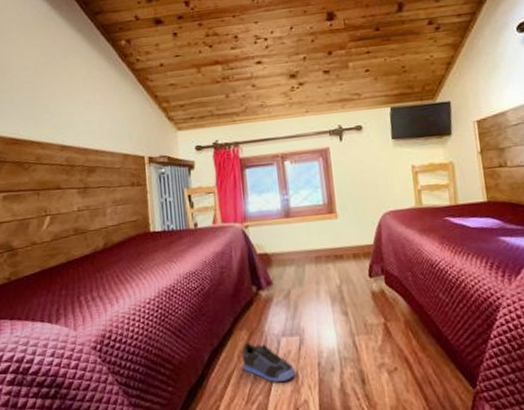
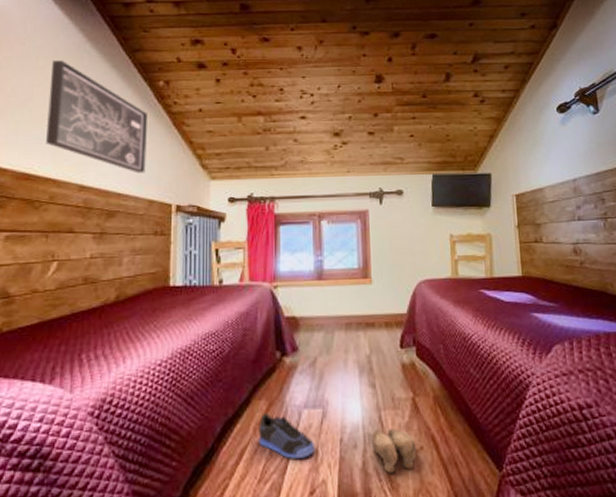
wall art: none [24,30,118,130] -> present [46,60,147,174]
slippers: none [348,351,392,393] -> present [372,427,417,474]

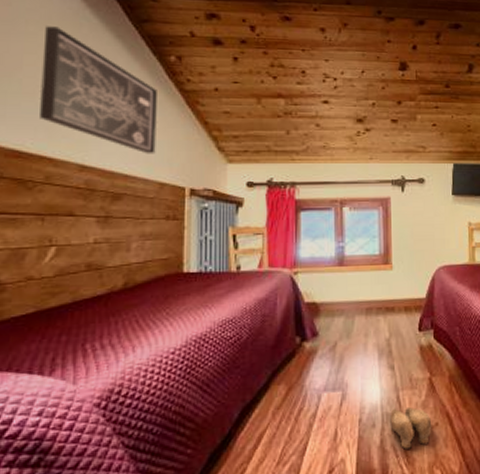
sneaker: present [259,412,314,459] -> none [277,397,334,441]

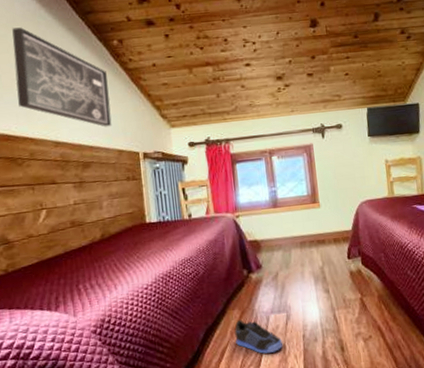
sneaker: none [277,397,334,441] -> present [234,319,283,354]
slippers: present [390,406,432,450] -> none [329,323,367,359]

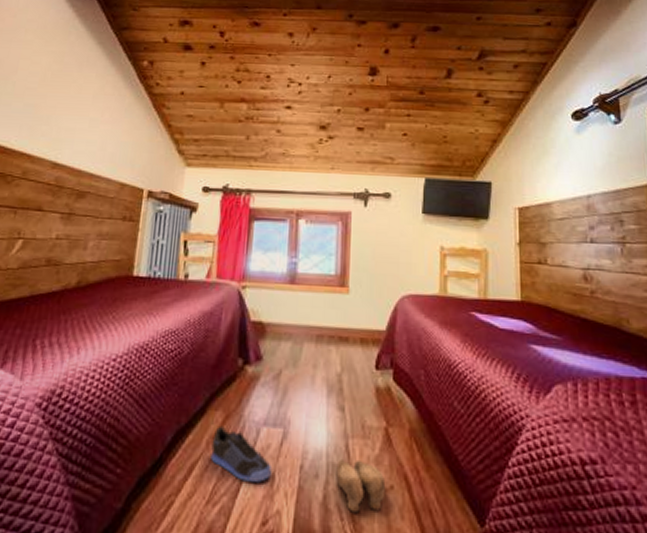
wall art: present [12,27,112,127] -> none [25,34,128,155]
slippers: none [329,323,367,359] -> present [336,459,386,513]

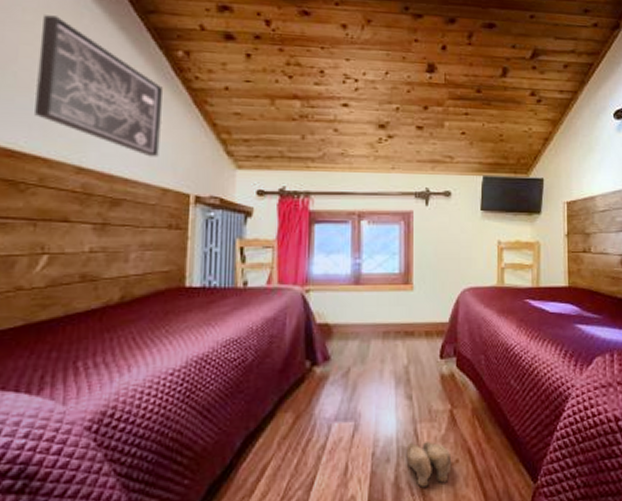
wall art: none [25,34,128,155] -> present [34,15,162,157]
sneaker: present [210,425,271,482] -> none [283,426,344,474]

